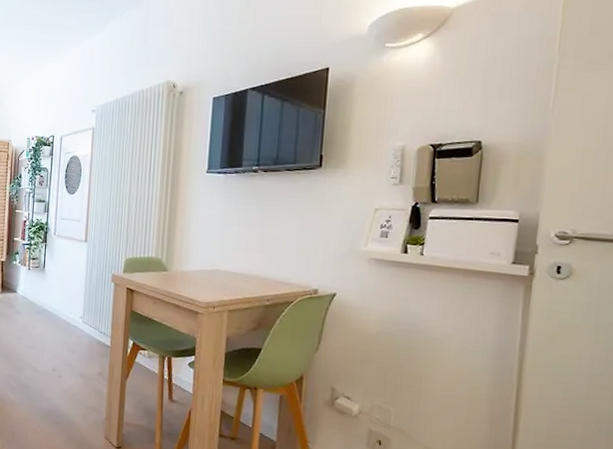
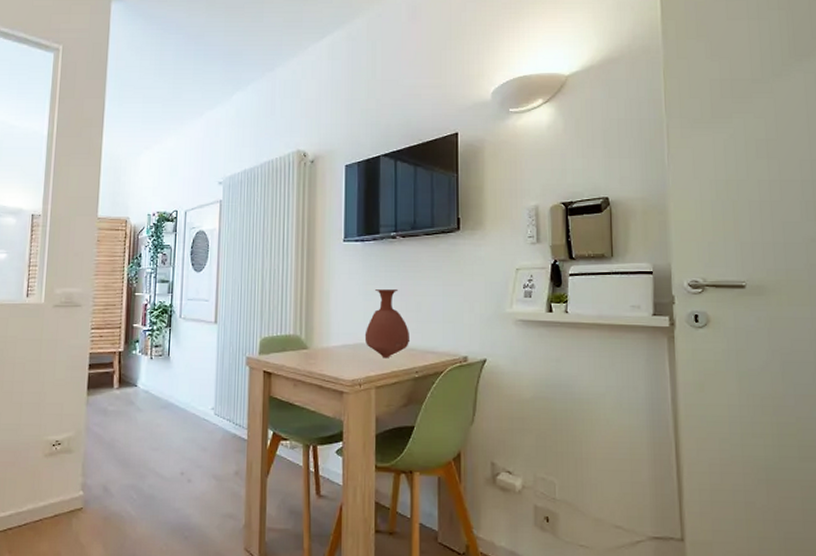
vase: none [220,220,264,286] -> present [364,289,409,359]

